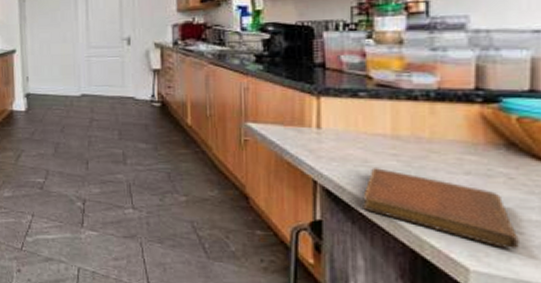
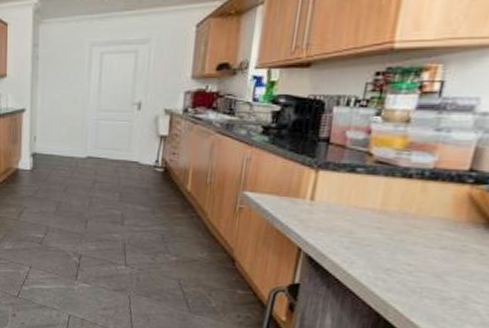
notebook: present [363,166,519,250] -> none [339,238,477,317]

